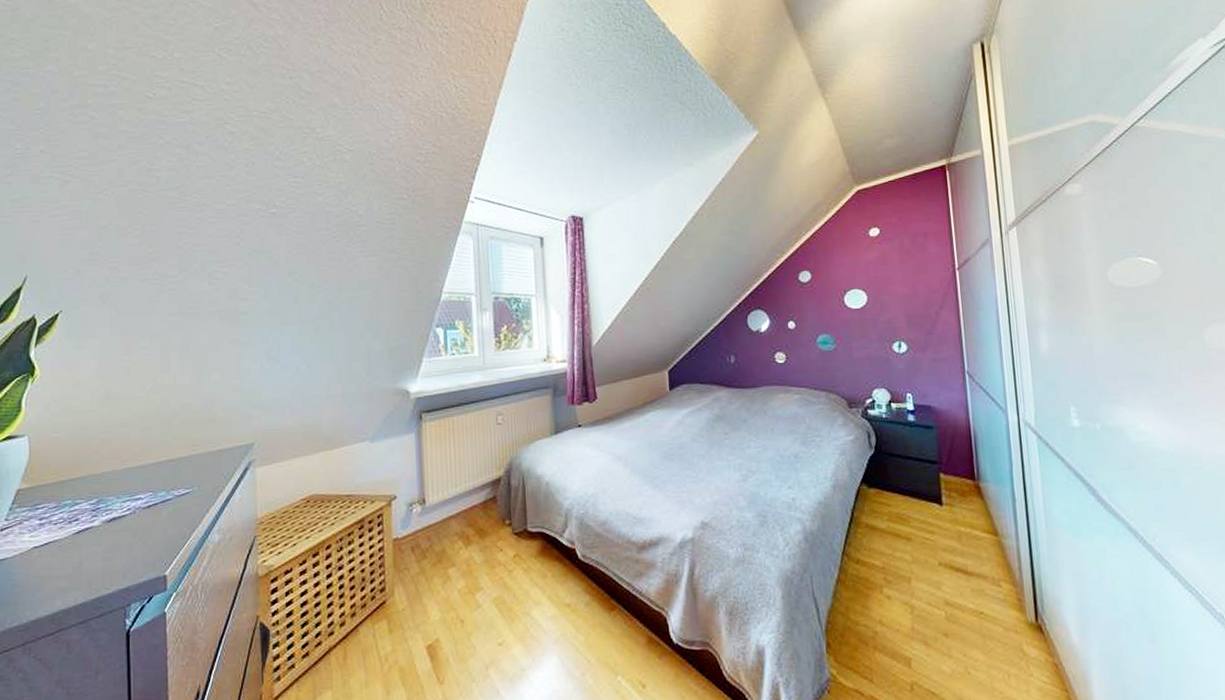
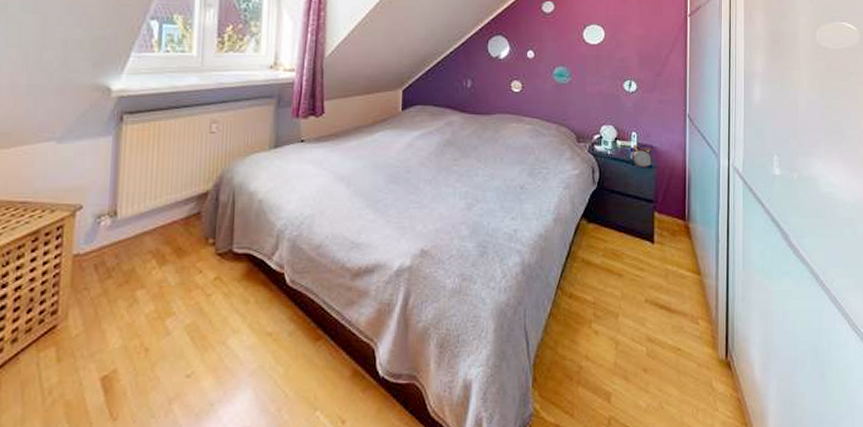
alarm clock: none [908,403,933,429] -> present [631,143,653,168]

